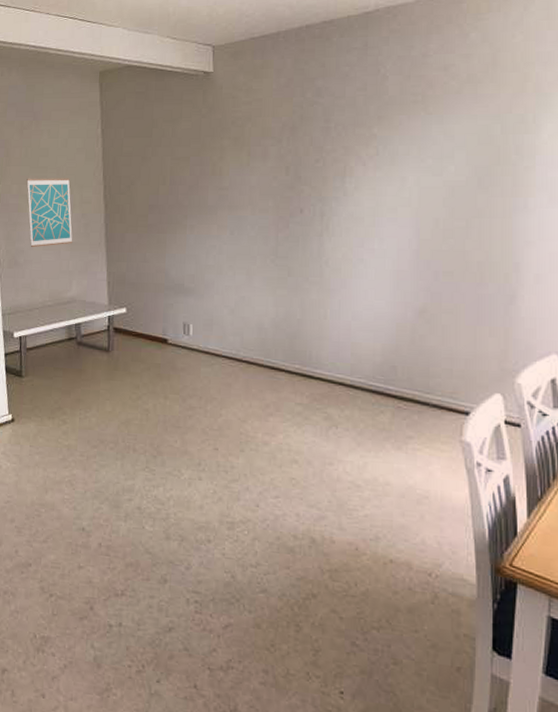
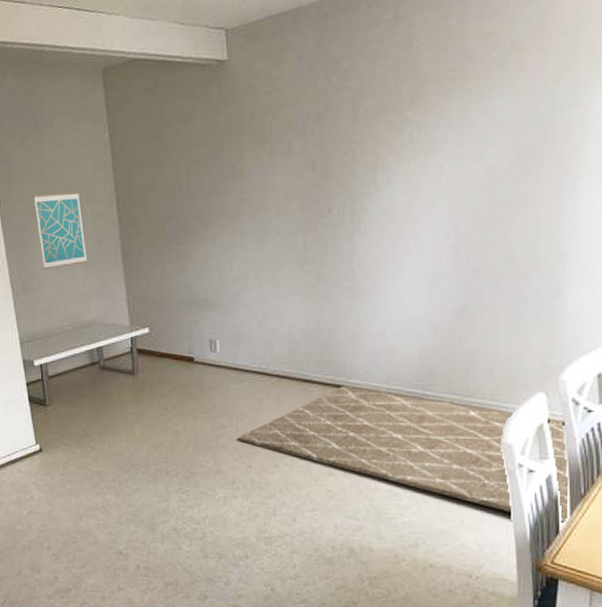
rug: none [206,375,525,527] -> present [239,386,568,525]

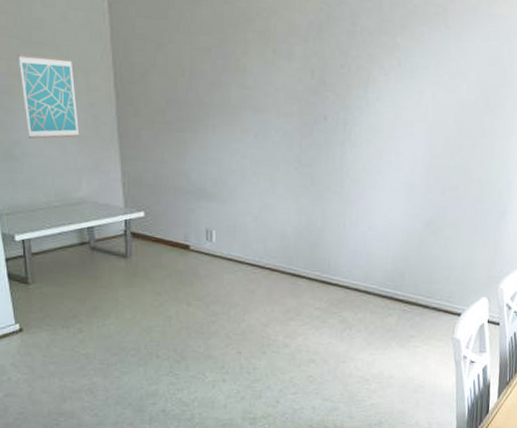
rug: present [239,386,568,525] -> none [230,282,500,406]

